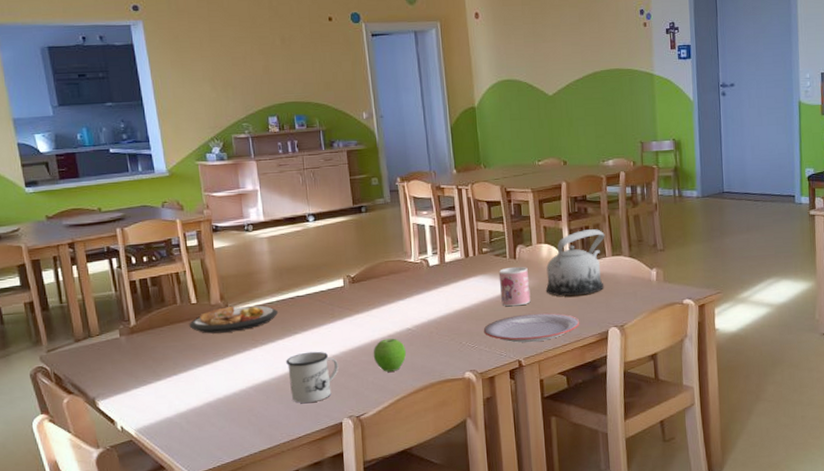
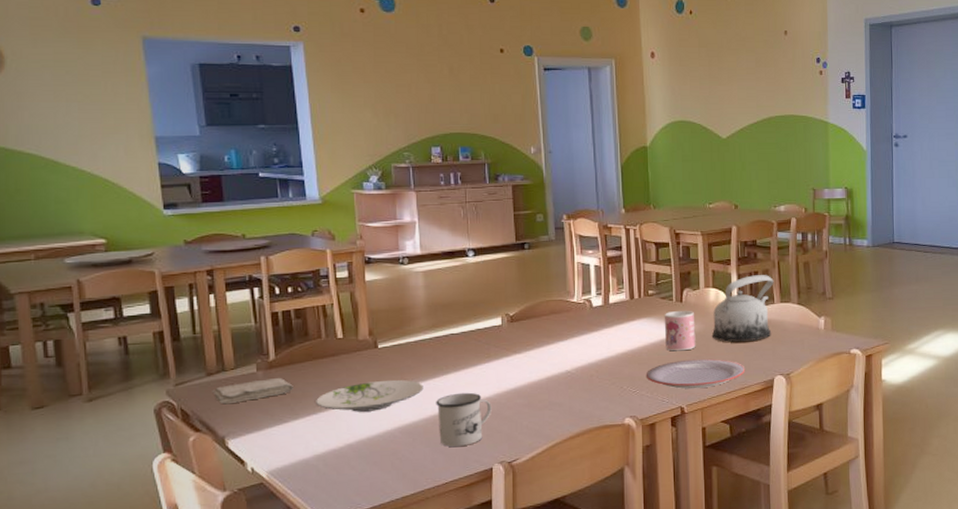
washcloth: none [81,342,154,368] -> present [212,378,293,405]
plate: none [175,341,274,373] -> present [316,380,424,412]
plate: present [189,305,279,334] -> none [333,341,431,371]
fruit: present [373,338,407,372] -> none [529,380,565,416]

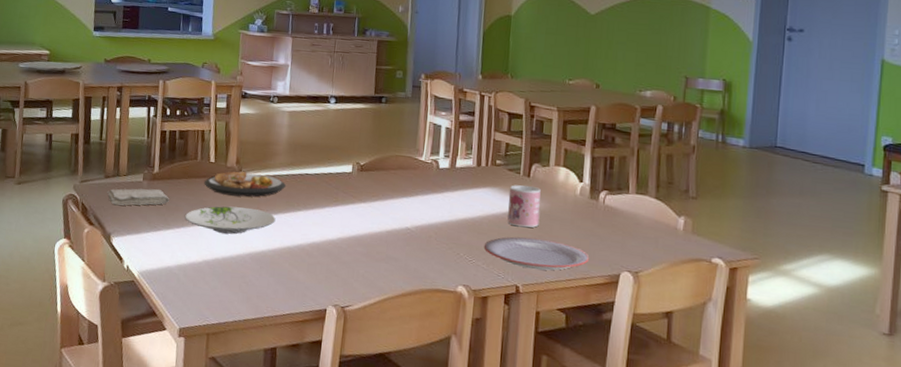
plate: none [333,341,431,371] -> present [204,171,287,197]
mug: present [436,392,492,447] -> none [283,230,333,283]
teapot: present [711,275,774,342] -> none [556,160,631,230]

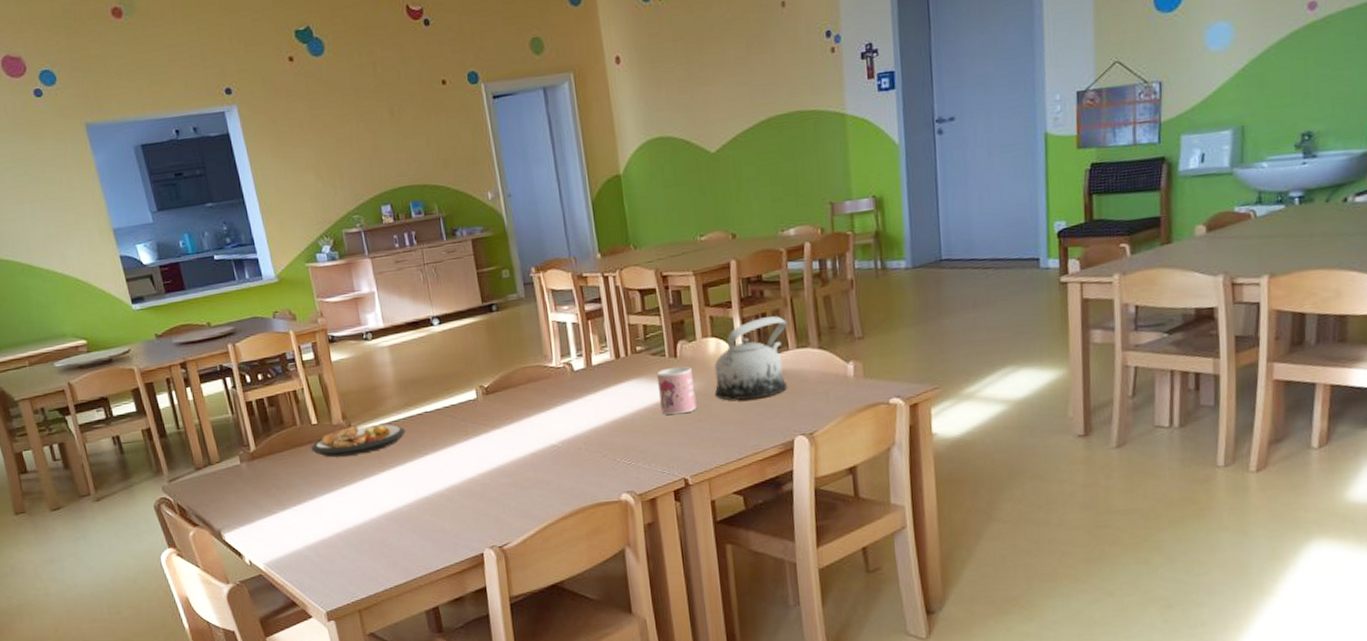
washcloth: present [107,188,169,206] -> none [203,469,277,498]
plate: present [185,206,276,234] -> none [300,464,404,500]
plate: present [483,236,590,271] -> none [641,420,759,458]
teapot: none [556,160,631,230] -> present [714,316,788,400]

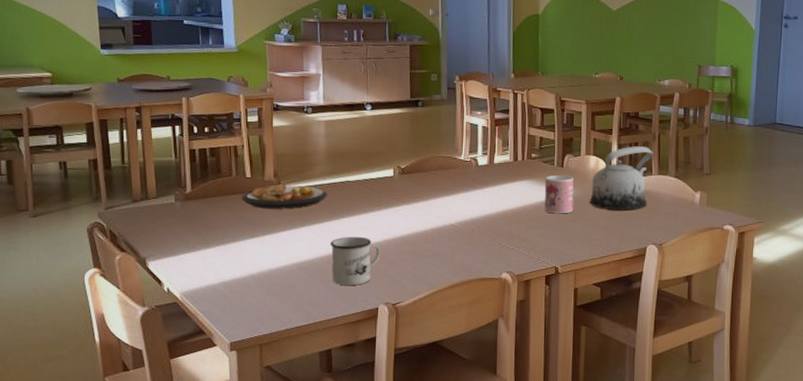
mug: none [417,474,476,533] -> present [330,236,380,286]

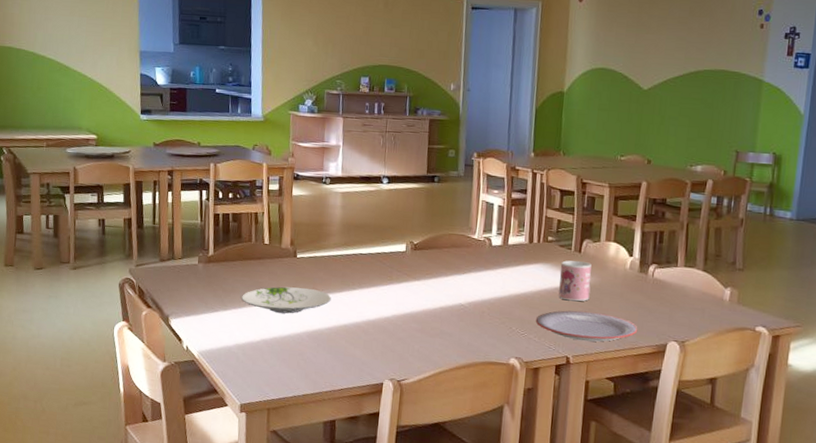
plate: none [225,219,320,247] -> present [241,286,331,314]
plate: present [242,183,328,209] -> none [259,252,341,278]
mug: present [330,236,380,286] -> none [340,309,388,359]
plate: none [524,222,620,251] -> present [535,310,638,342]
teapot: present [589,146,653,210] -> none [606,234,680,302]

